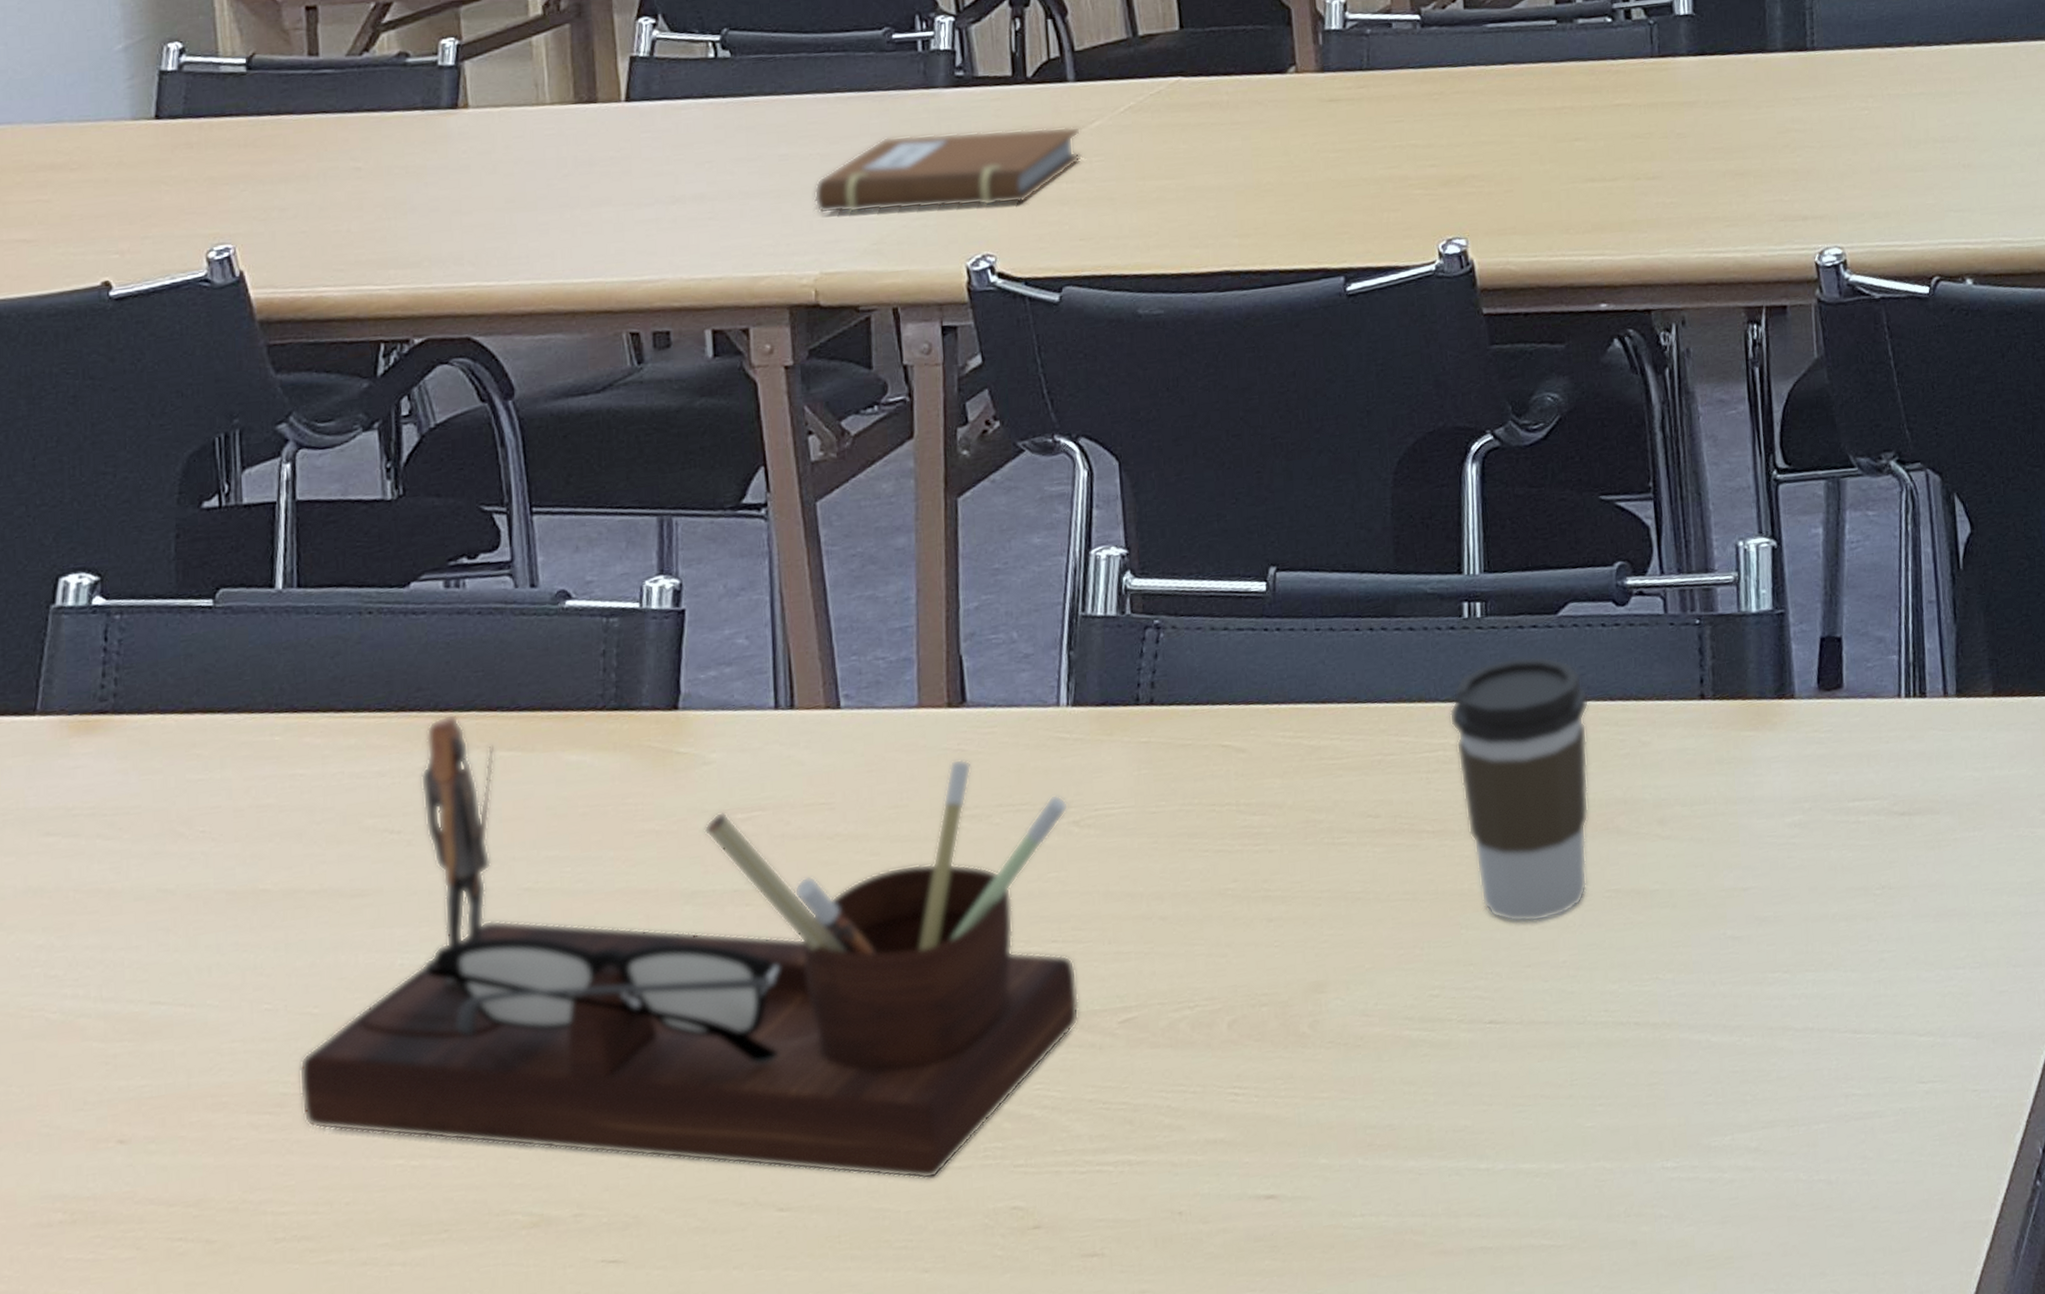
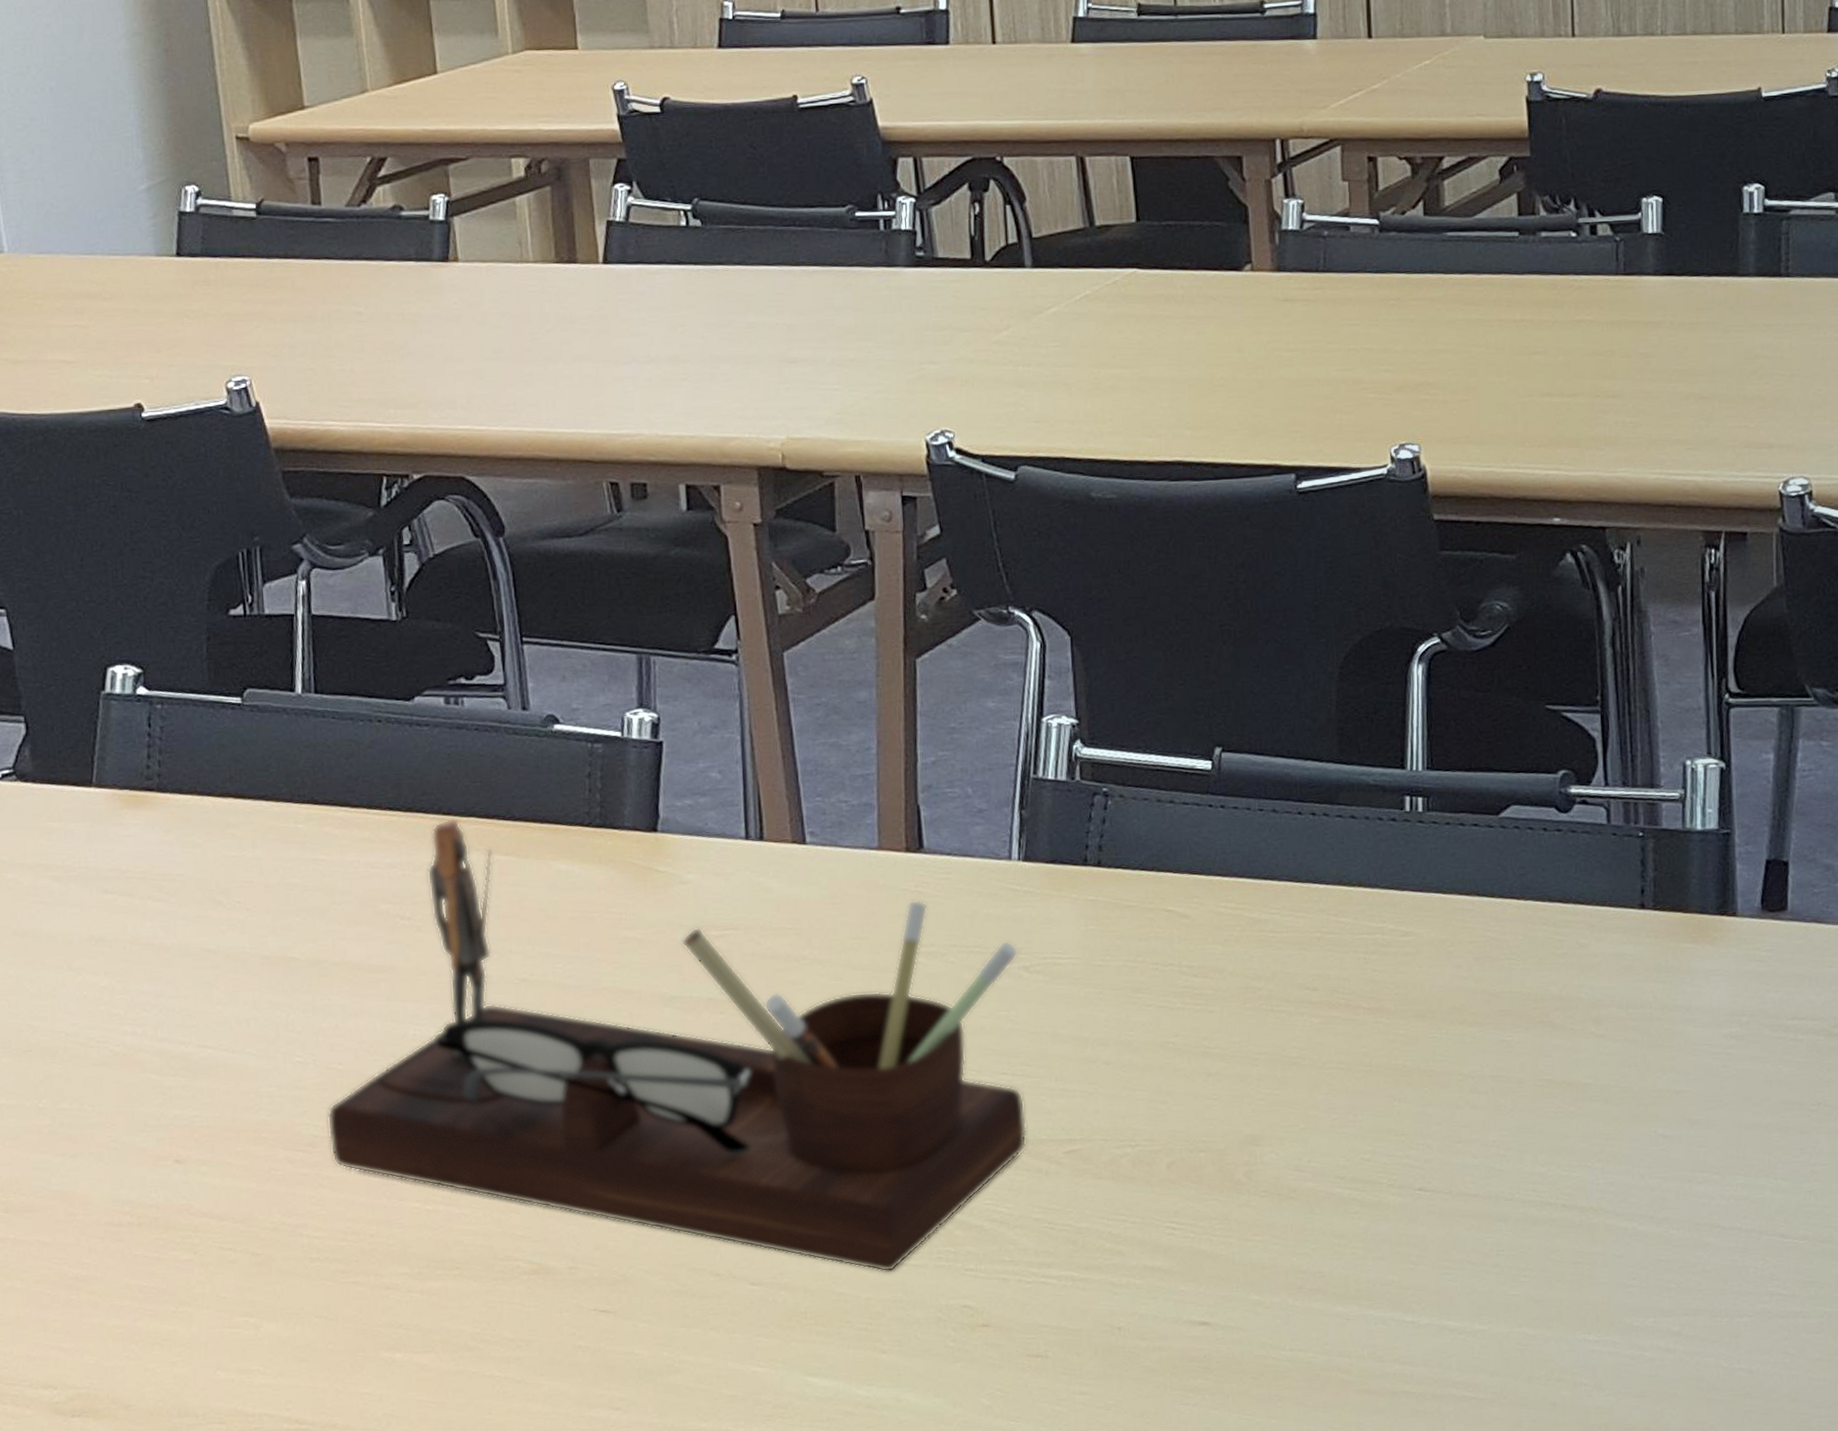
notebook: present [814,126,1083,214] -> none [780,311,1039,384]
coffee cup: present [1449,656,1590,923] -> none [1388,852,1528,1102]

